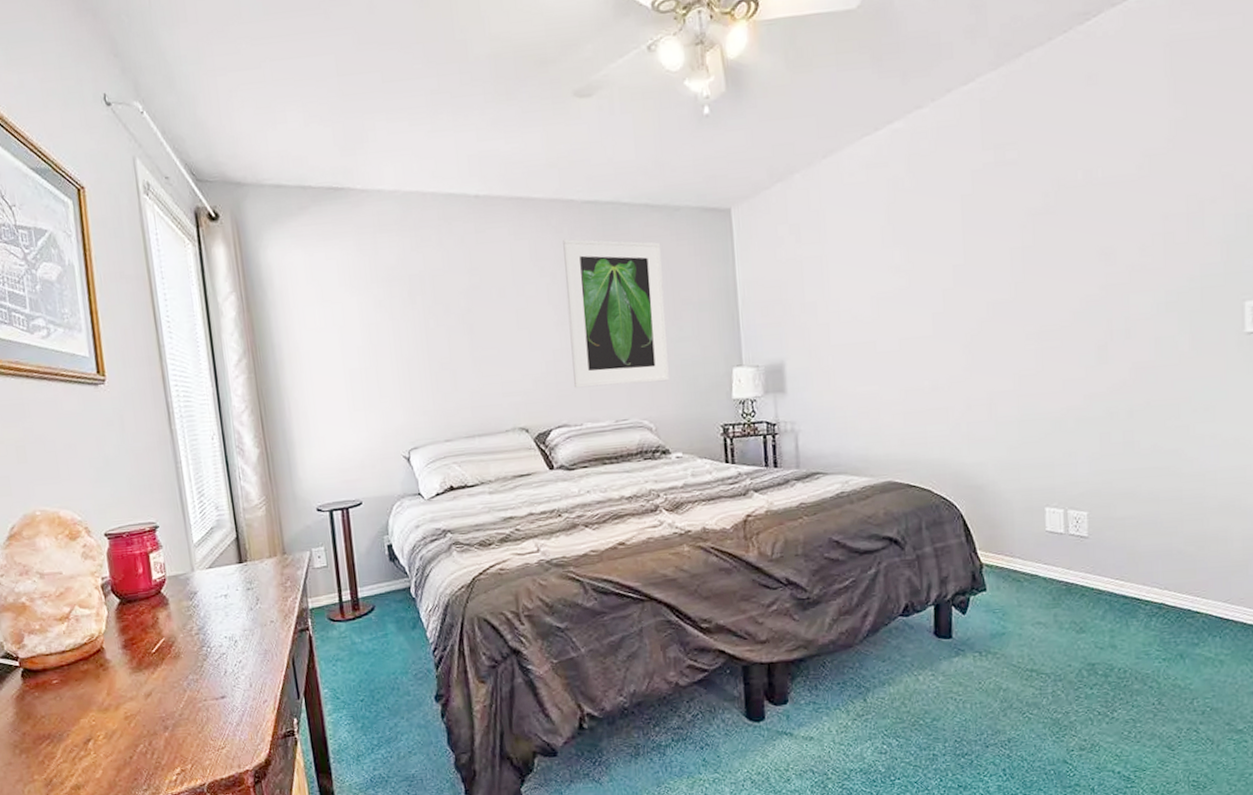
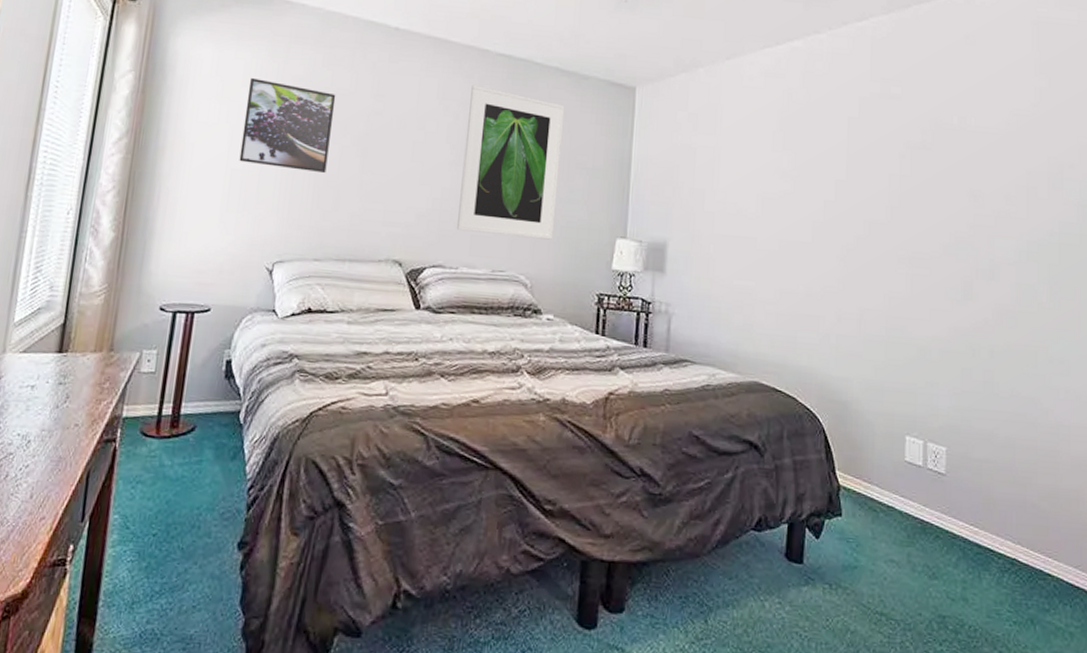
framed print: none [345,275,438,361] -> present [239,78,336,174]

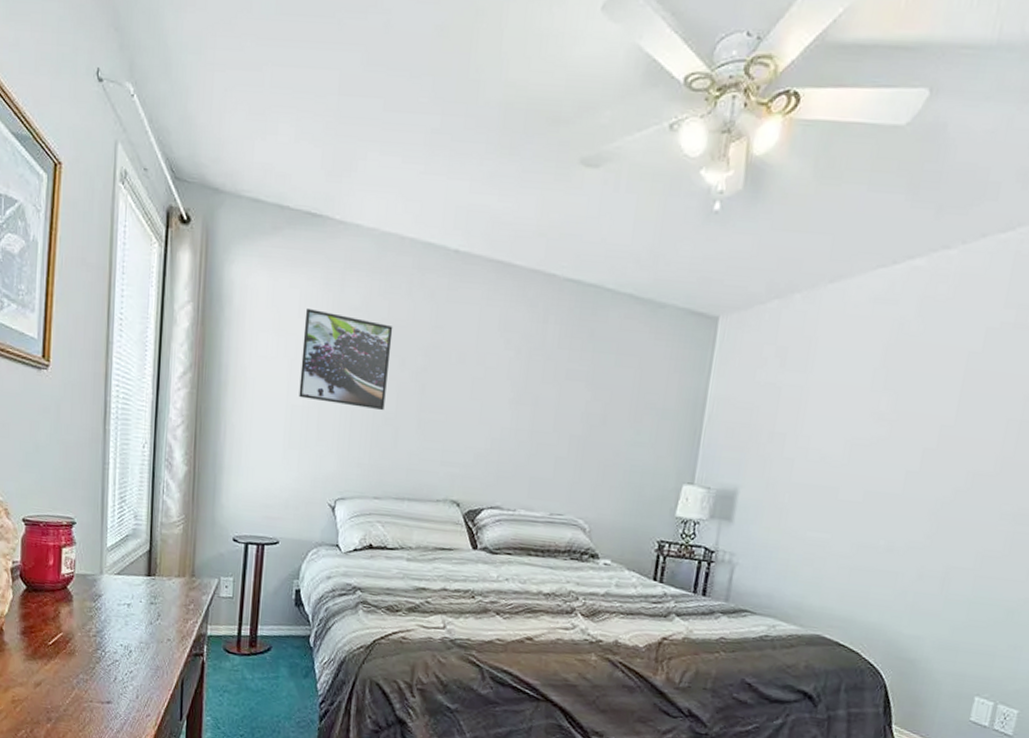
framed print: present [456,84,565,240] -> none [515,314,637,484]

